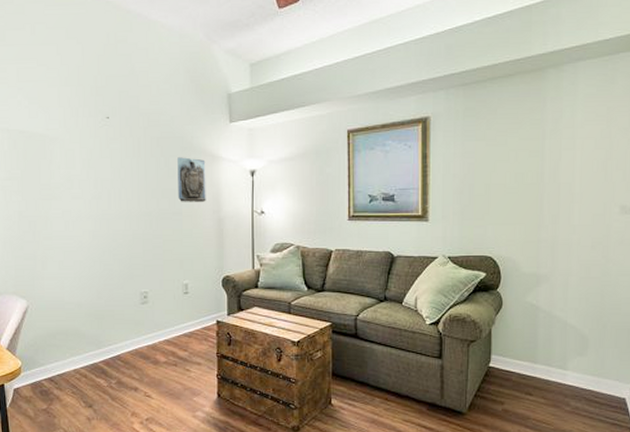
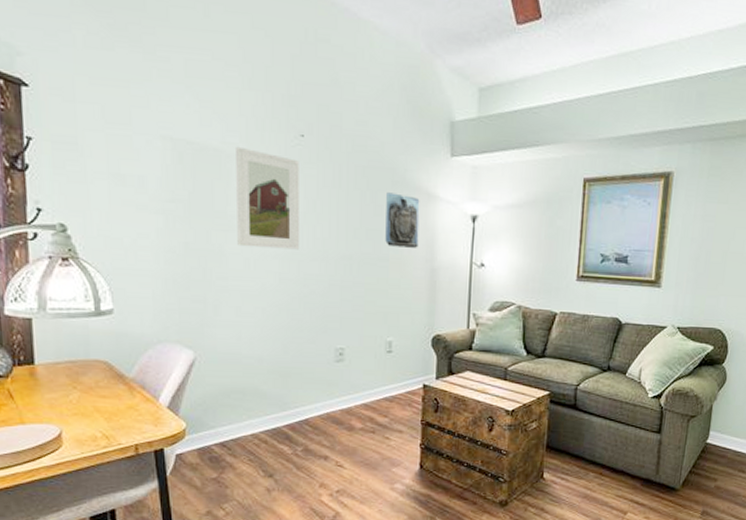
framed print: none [56,131,108,211] -> present [236,146,299,250]

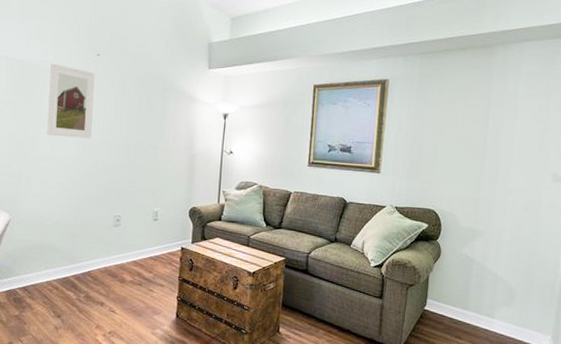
wall sculpture: present [385,192,420,248] -> none [156,96,184,138]

